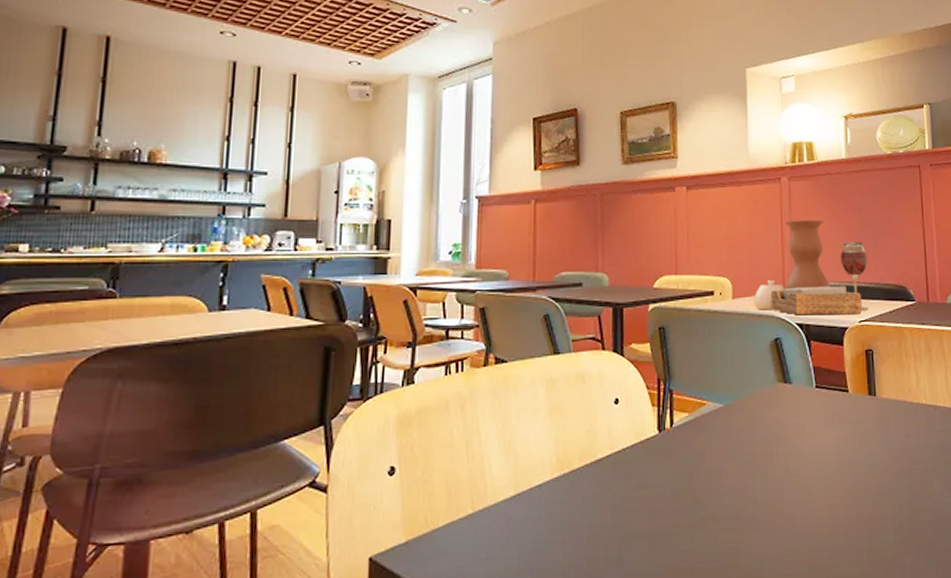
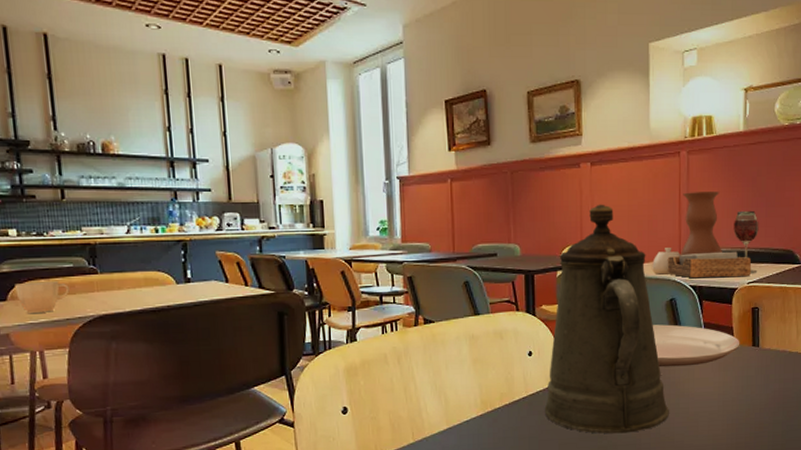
cup: none [11,306,79,344] -> present [15,281,70,313]
coffee pot: none [631,231,777,503] -> present [544,204,669,434]
plate: none [755,368,855,420] -> present [652,324,740,367]

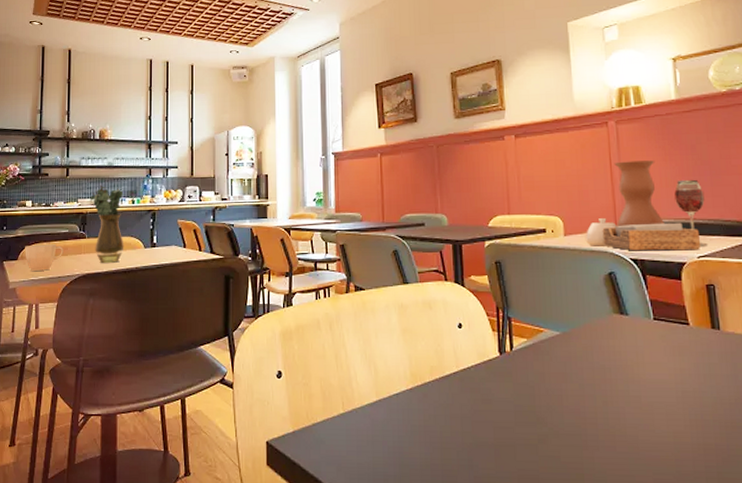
vase: none [98,210,151,303] -> present [90,185,124,264]
coffee pot: present [544,204,669,434] -> none [476,174,618,421]
plate: present [652,324,740,367] -> none [590,300,696,348]

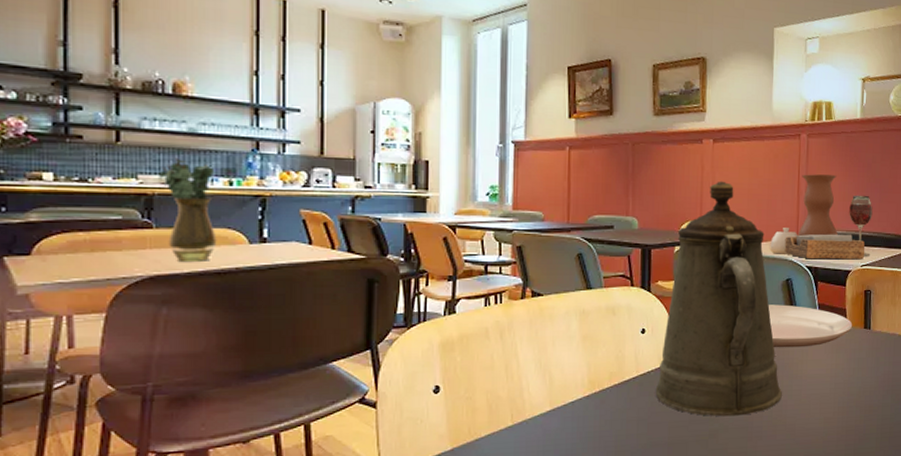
cup: present [25,244,64,271] -> none [44,234,114,270]
coffee pot: none [476,174,618,421] -> present [655,181,782,417]
plate: none [590,300,696,348] -> present [768,304,853,348]

